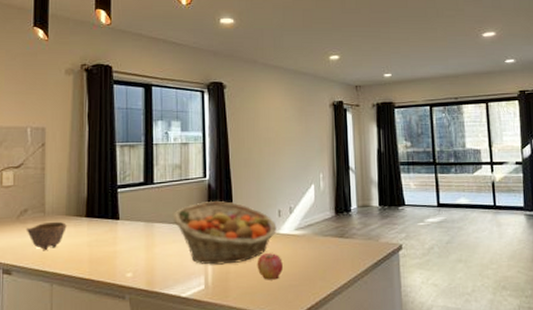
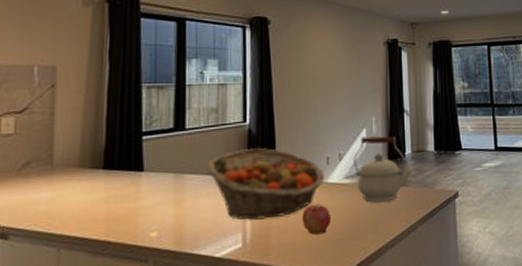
bowl: present [26,221,67,250] -> none [28,174,80,209]
kettle: none [303,191,358,253] -> present [354,136,412,203]

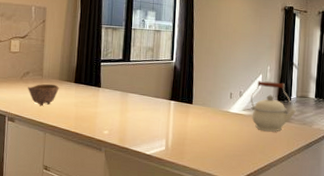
bowl: none [28,174,80,209] -> present [27,83,59,106]
fruit basket: present [207,147,325,220] -> none [143,79,228,133]
apple: present [302,205,330,235] -> none [208,127,230,149]

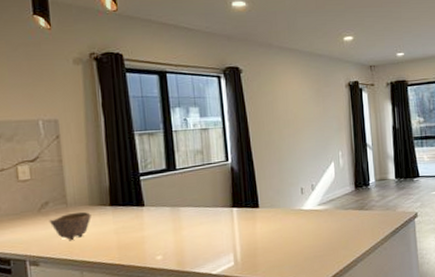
kettle: present [250,81,296,132] -> none [324,167,377,225]

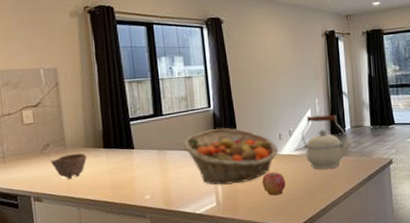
fruit basket: none [198,182,300,243] -> present [182,128,278,185]
apple: none [283,228,308,253] -> present [262,172,286,196]
kettle: none [324,167,377,225] -> present [301,114,352,170]

